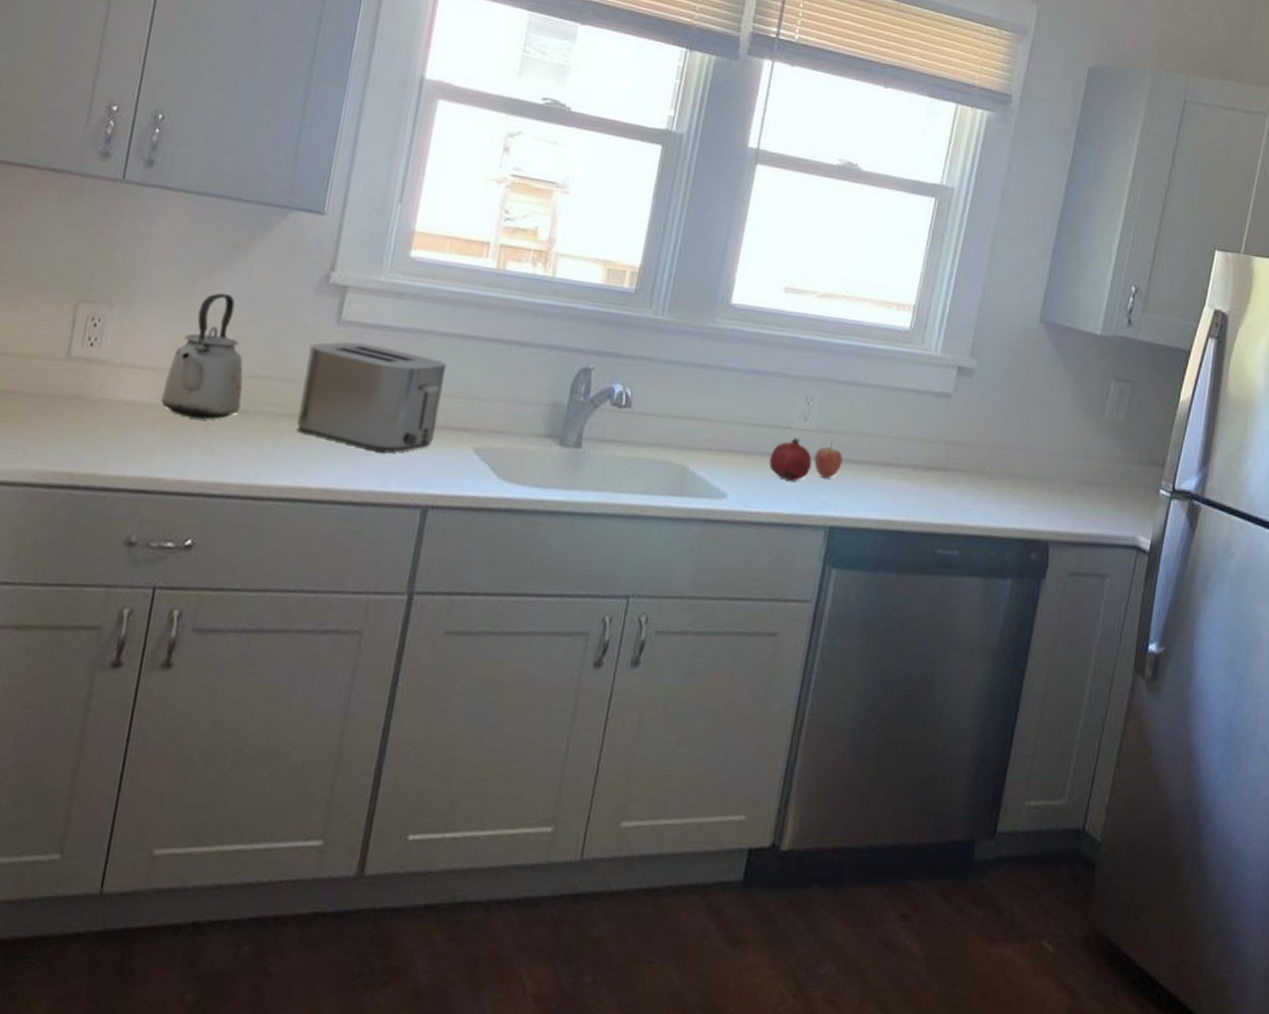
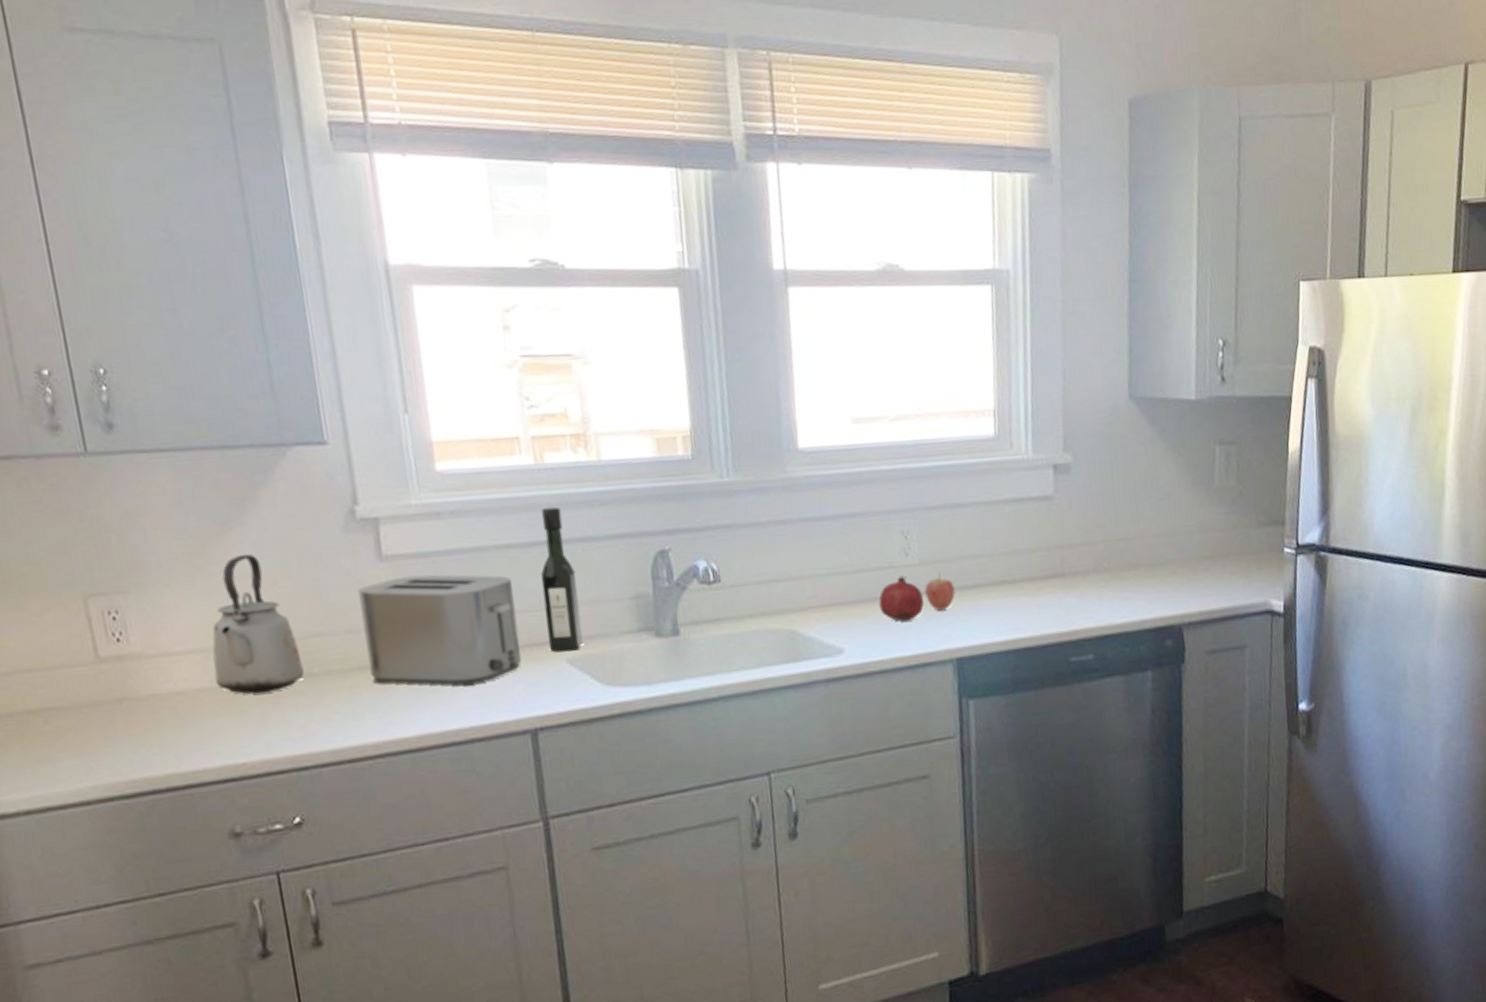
bottle: none [461,308,508,442] -> present [540,506,583,652]

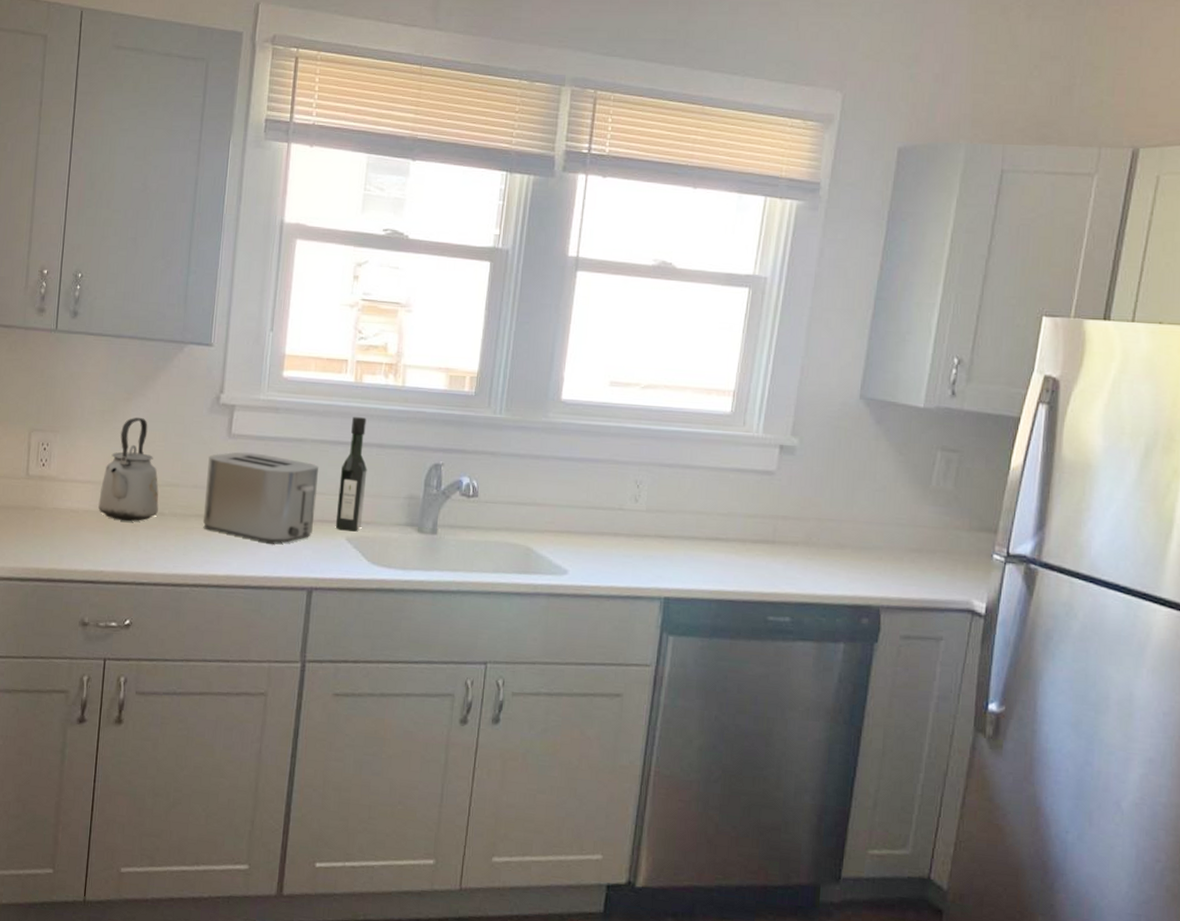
fruit: present [879,575,924,621] -> none [605,517,644,557]
fruit: present [925,572,956,611] -> none [646,520,674,554]

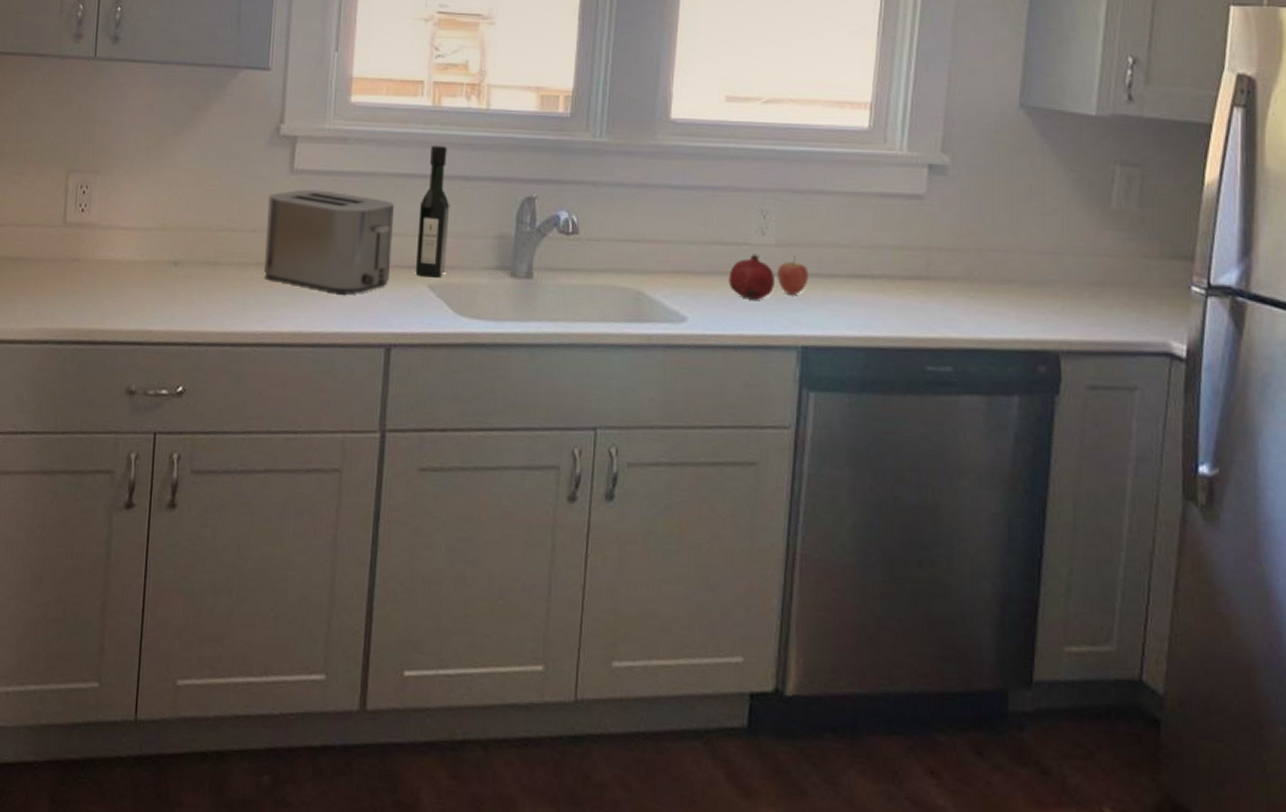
kettle: present [98,417,159,521] -> none [145,153,213,272]
fruit: none [605,517,644,557] -> present [728,253,774,300]
fruit: none [646,520,674,554] -> present [777,255,809,295]

